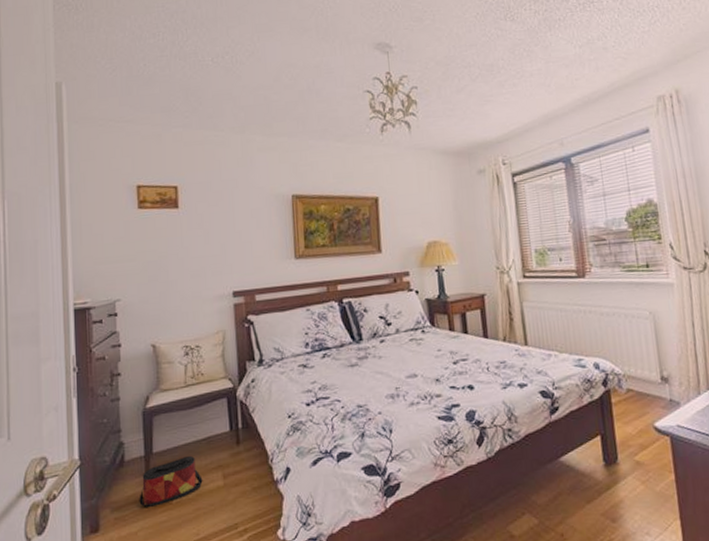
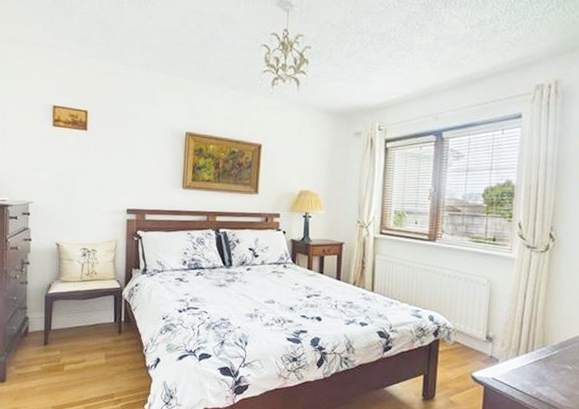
bag: present [139,455,203,508] -> none [38,336,89,371]

